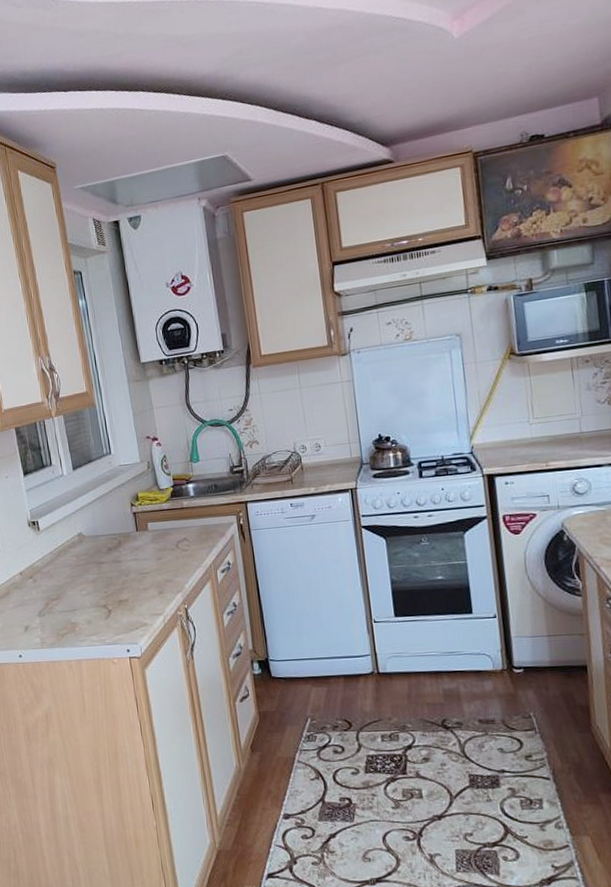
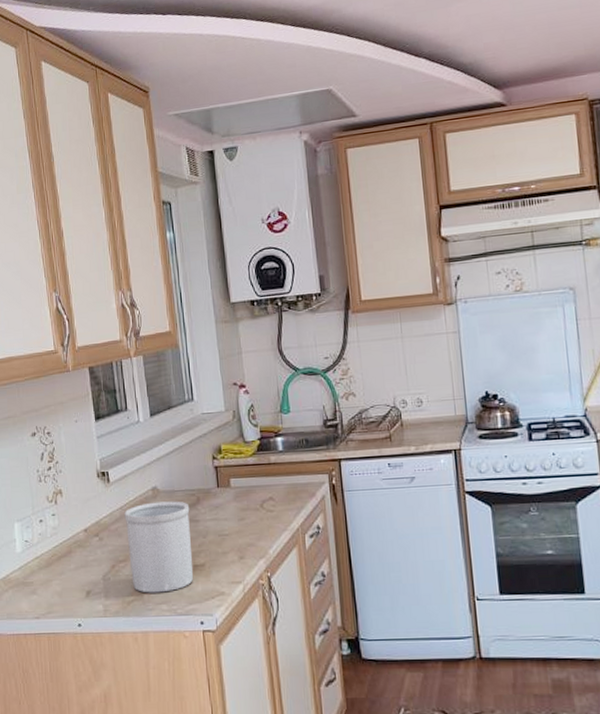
utensil holder: none [54,544,119,627] -> present [124,501,194,593]

